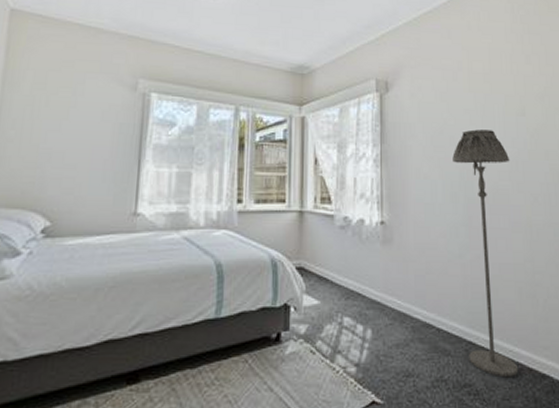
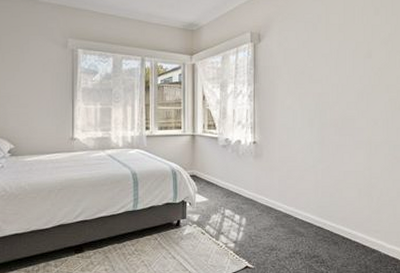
floor lamp: present [452,129,519,378] -> none [311,70,357,252]

